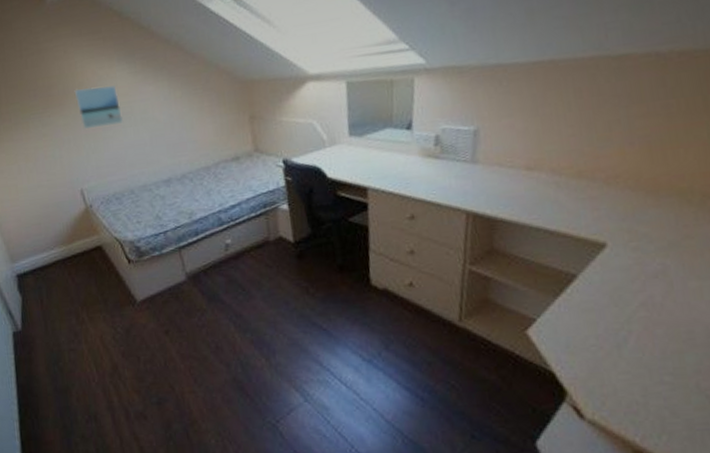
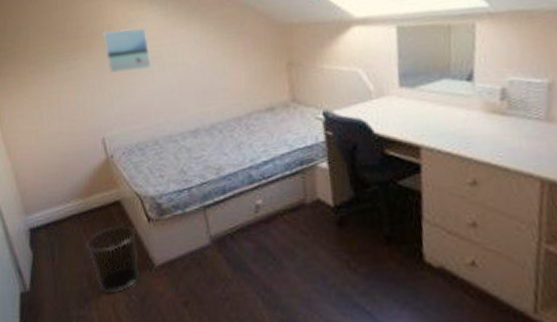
waste bin: none [72,267,123,327] -> present [86,225,139,293]

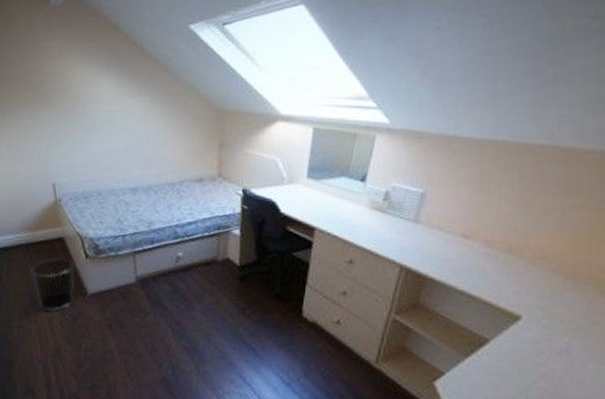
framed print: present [102,28,152,73] -> none [61,90,104,129]

